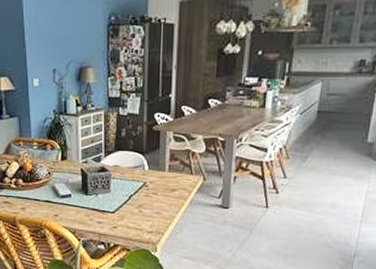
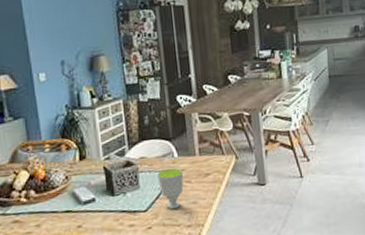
cup: none [127,180,152,216] -> present [157,168,184,210]

